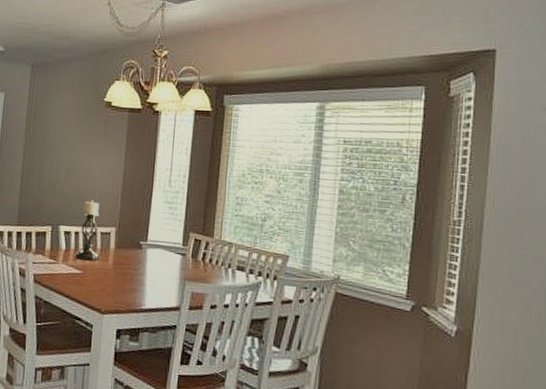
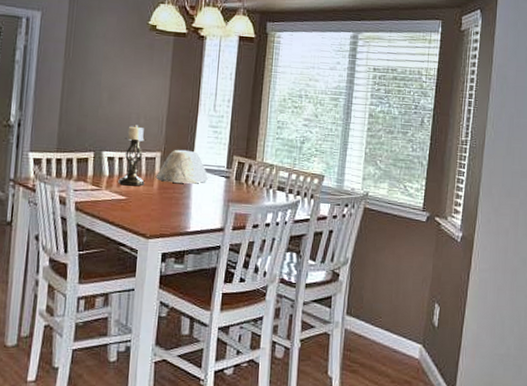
bowl: none [111,225,164,261] -> present [156,149,209,184]

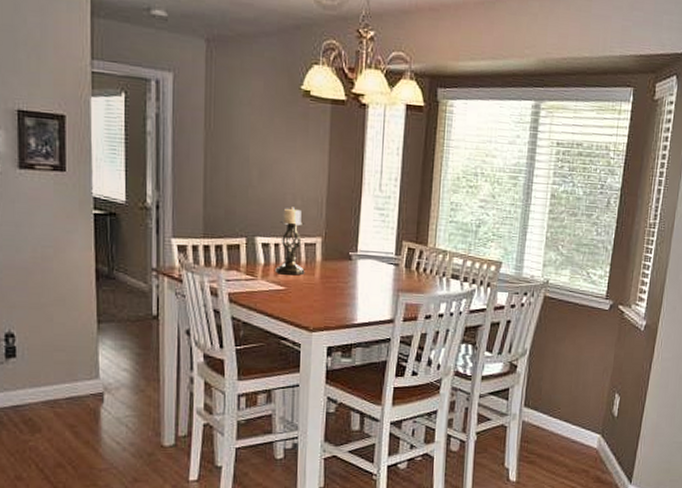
bowl: present [156,149,209,184] -> none [318,234,376,272]

